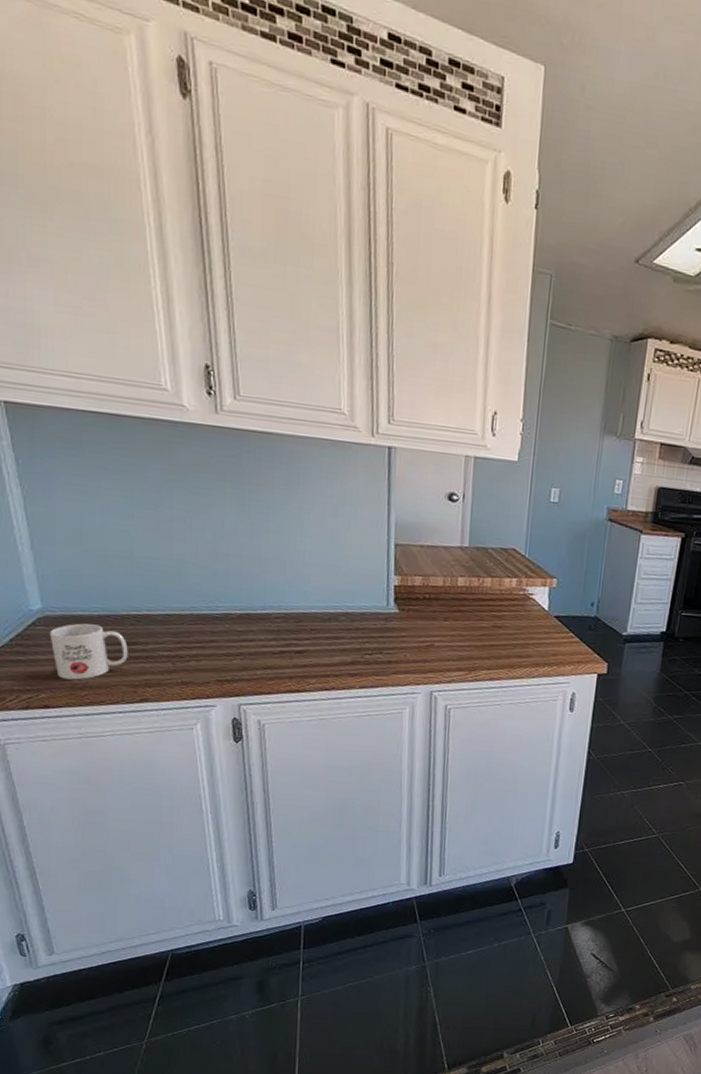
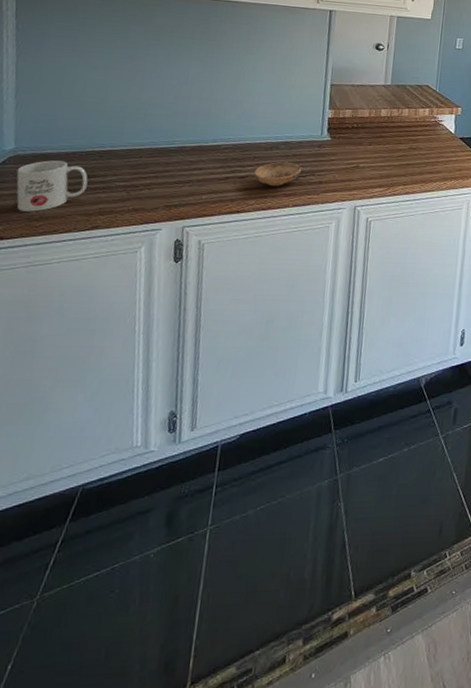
bowl: none [311,636,366,665] -> present [253,162,301,187]

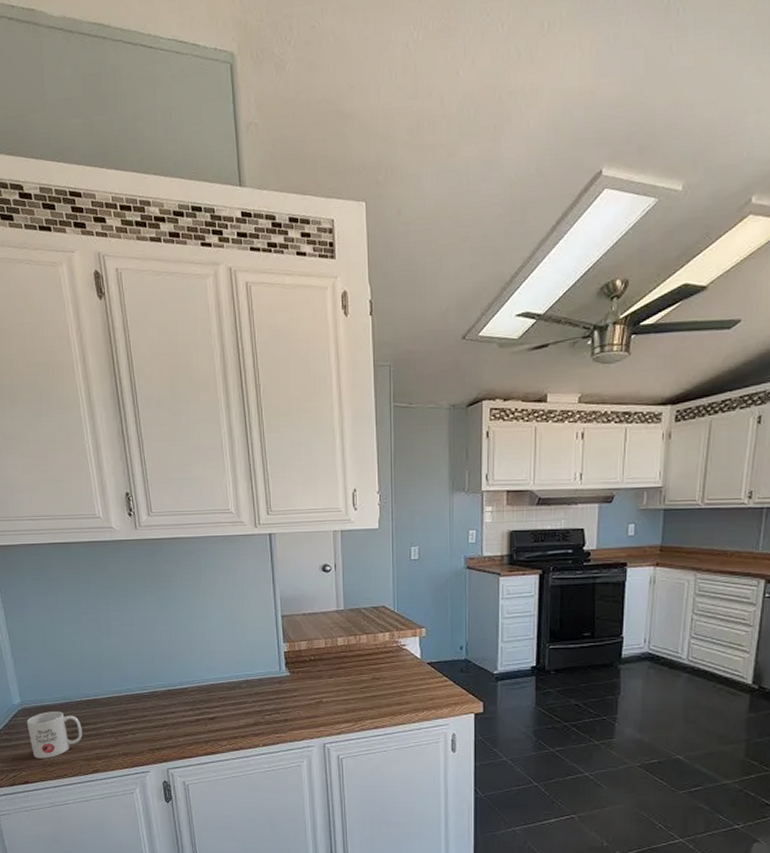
bowl: present [253,162,301,187] -> none [221,702,265,727]

